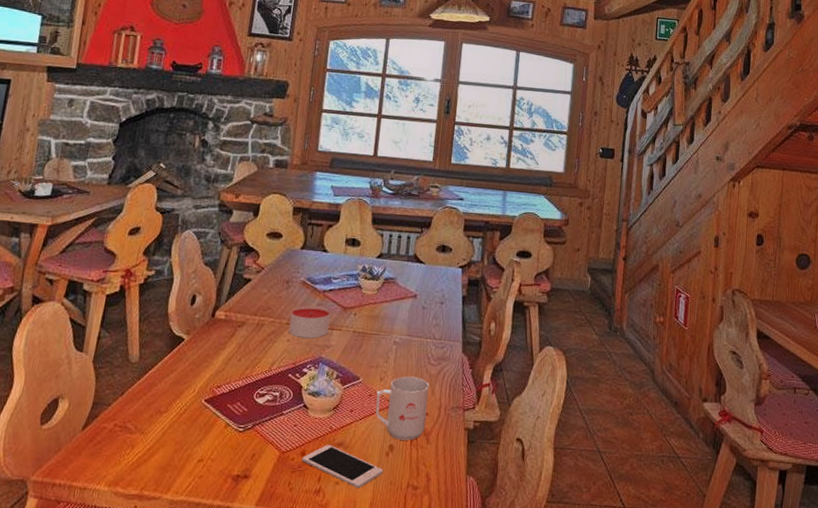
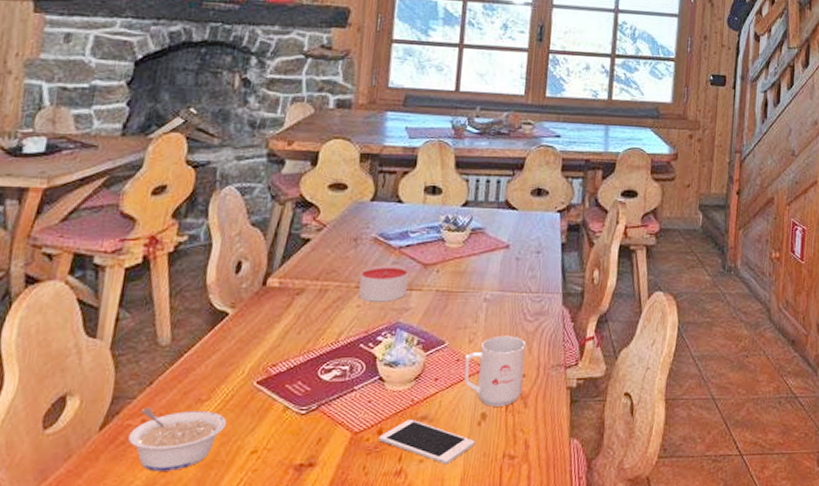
legume: none [103,414,180,470] -> present [128,407,227,472]

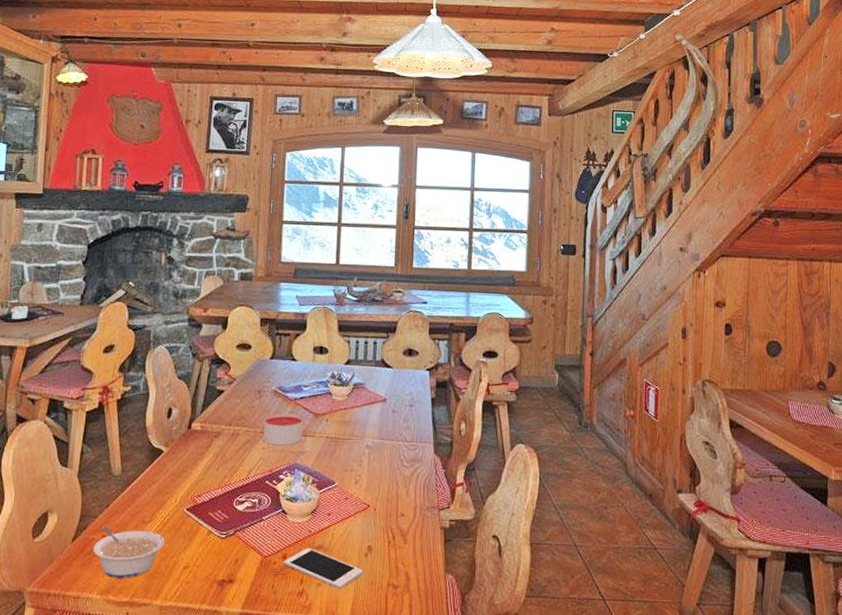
mug: present [464,335,526,407] -> none [352,478,403,541]

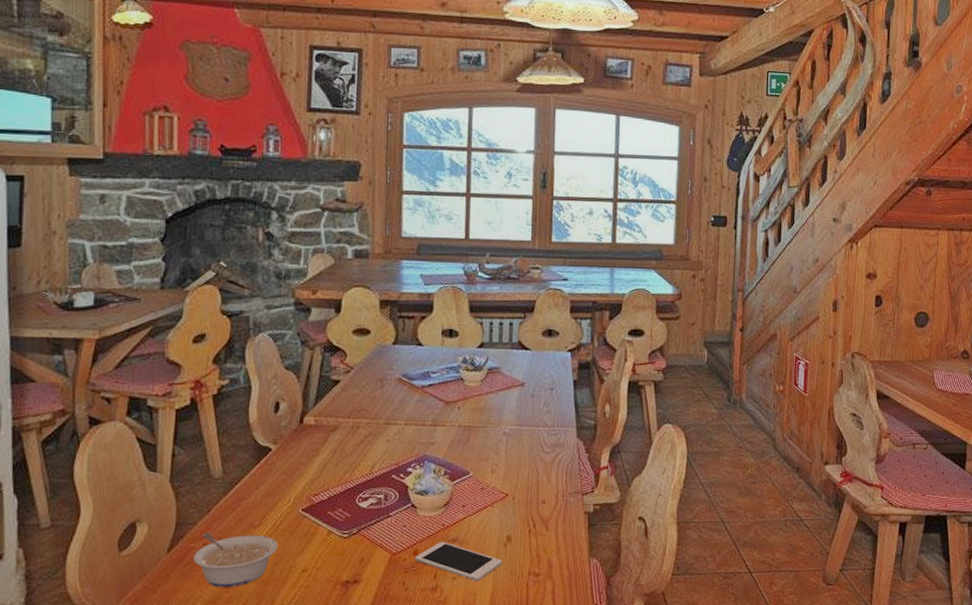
candle: present [263,414,304,446] -> none [387,403,433,437]

